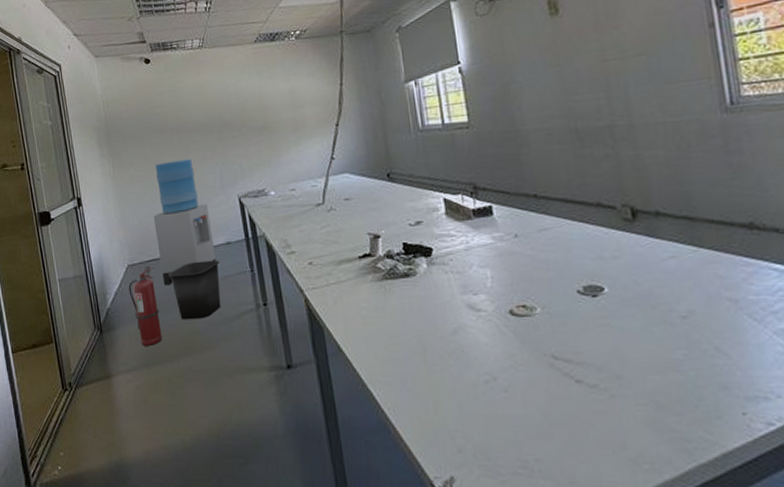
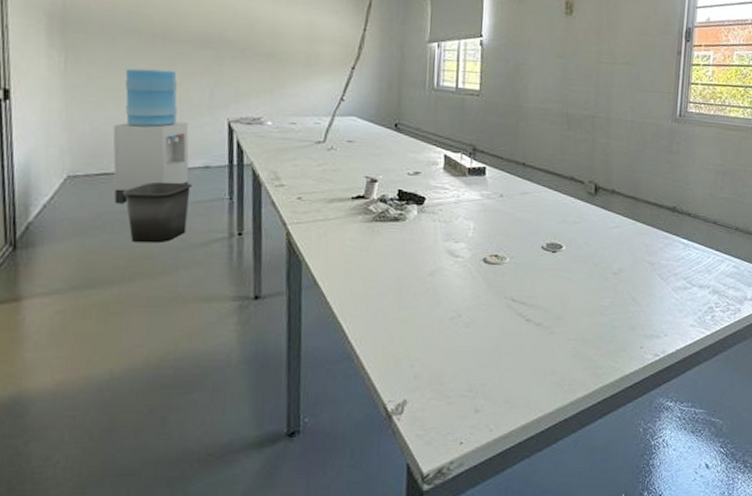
fire extinguisher: present [128,265,162,346] -> none [63,178,104,268]

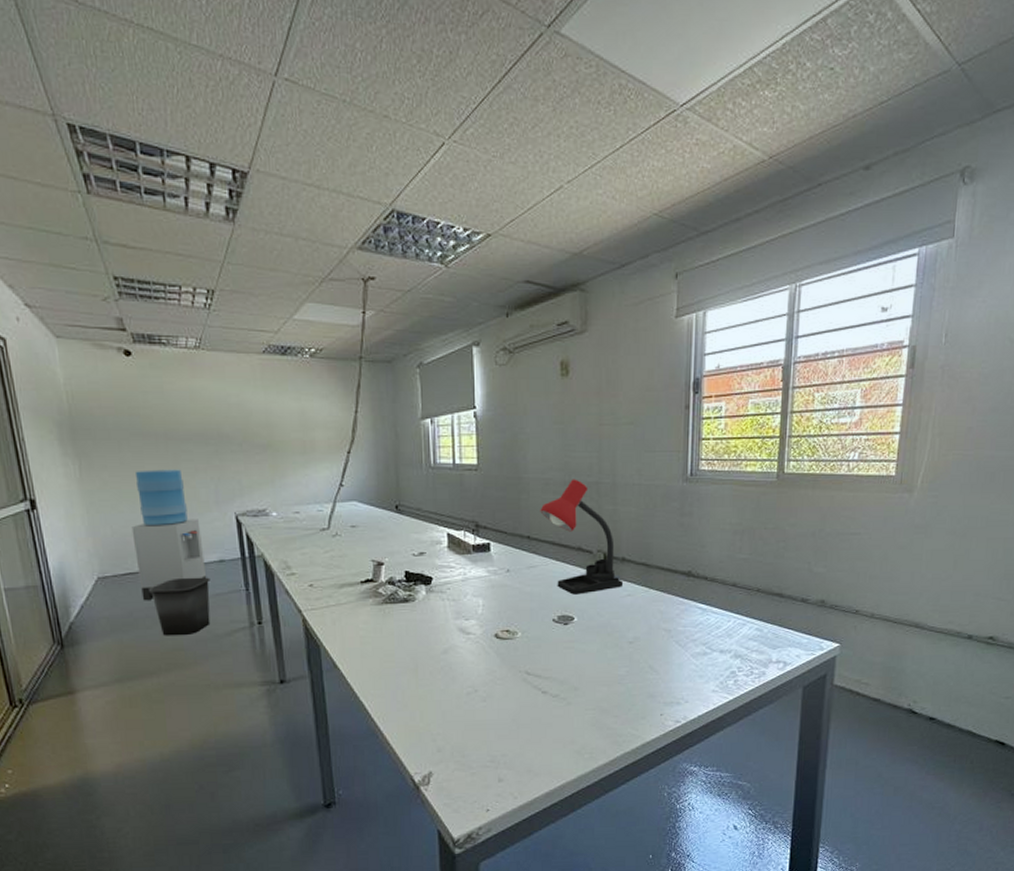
desk lamp: none [536,111,612,223] -> present [540,479,624,595]

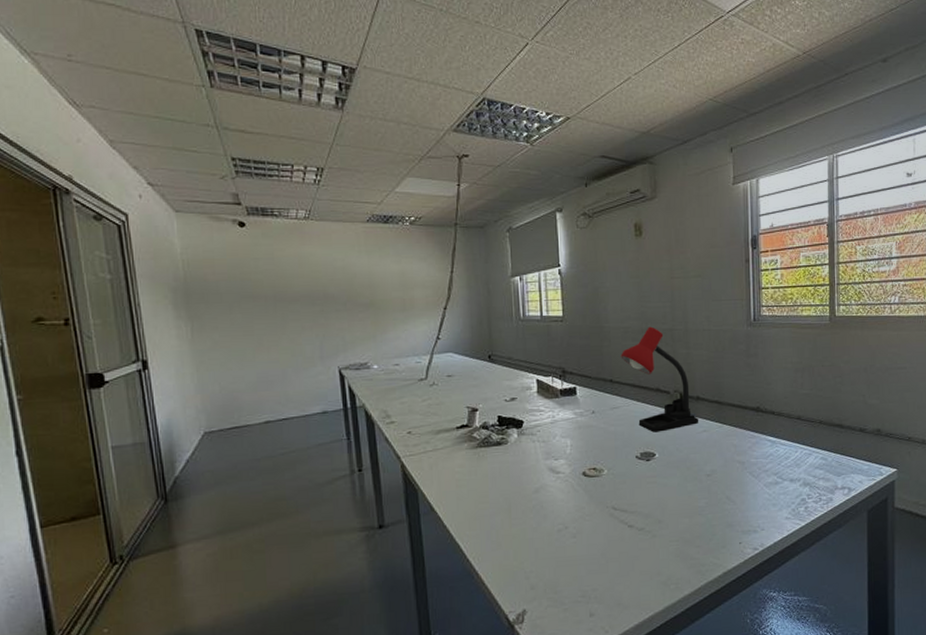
water cooler: present [131,469,207,601] -> none [239,328,310,453]
waste bin: present [149,577,211,636] -> none [254,428,313,487]

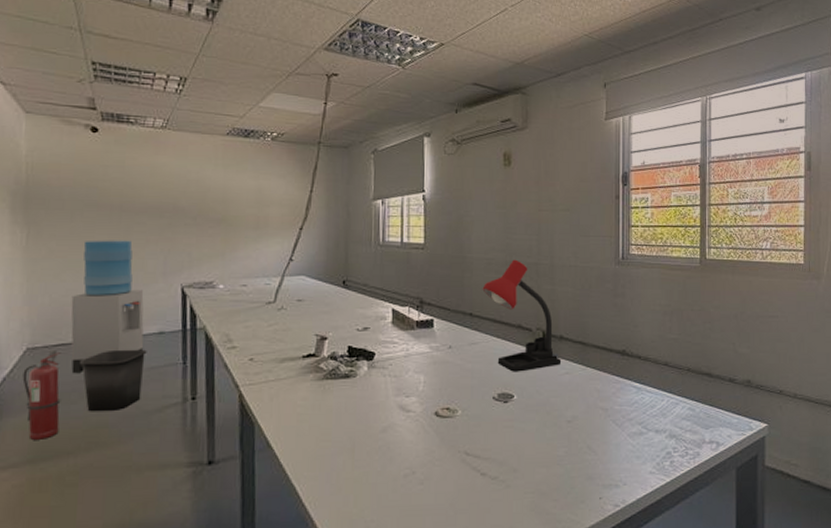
fire extinguisher: none [204,432,242,514] -> present [22,349,61,440]
water cooler: none [239,328,310,453] -> present [71,240,144,374]
waste bin: none [254,428,313,487] -> present [80,349,147,412]

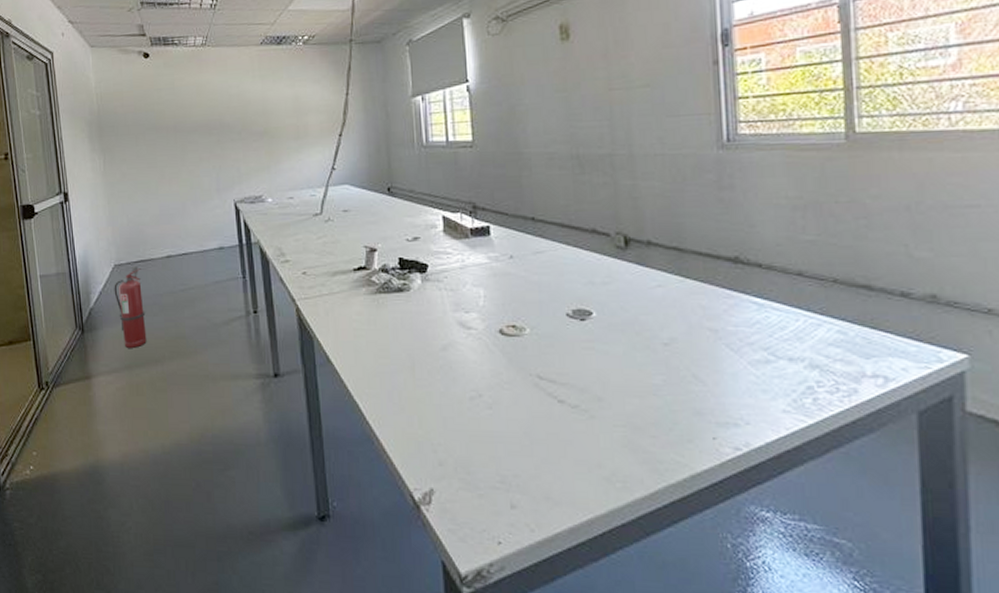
water cooler: present [71,240,144,374] -> none [144,159,208,288]
waste bin: present [80,349,147,412] -> none [157,264,211,324]
desk lamp: present [482,259,562,372] -> none [544,151,651,285]

